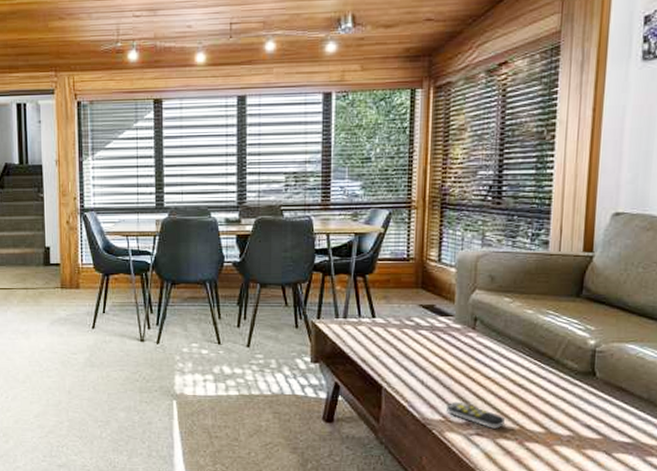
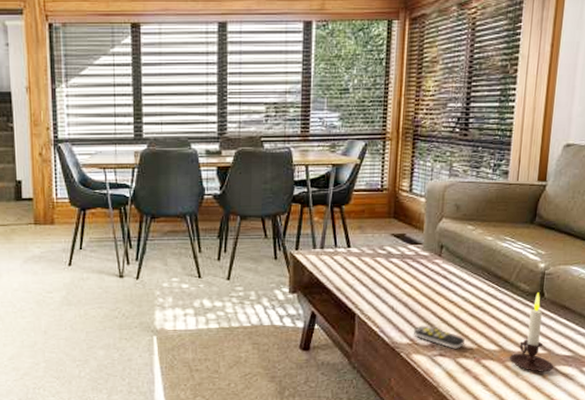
candle: none [558,371,611,459] -> present [510,292,554,372]

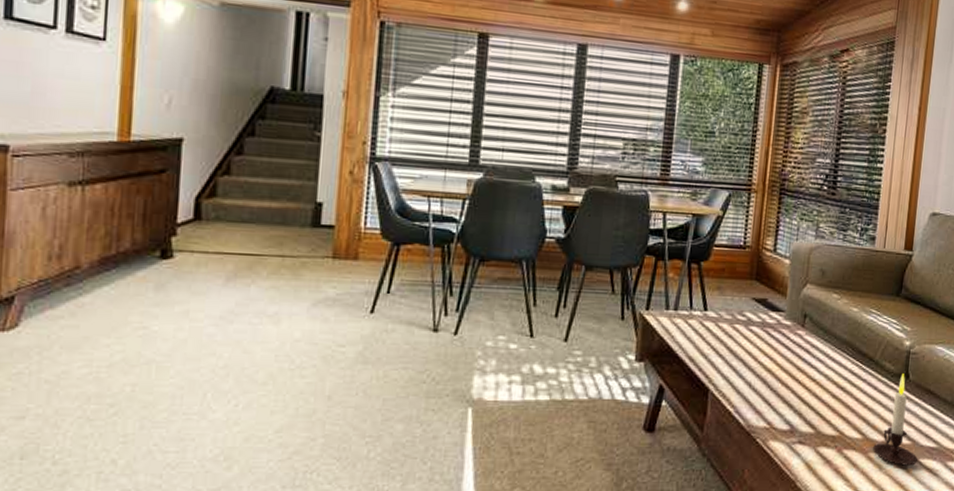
remote control: present [413,325,466,349] -> none [771,406,827,436]

